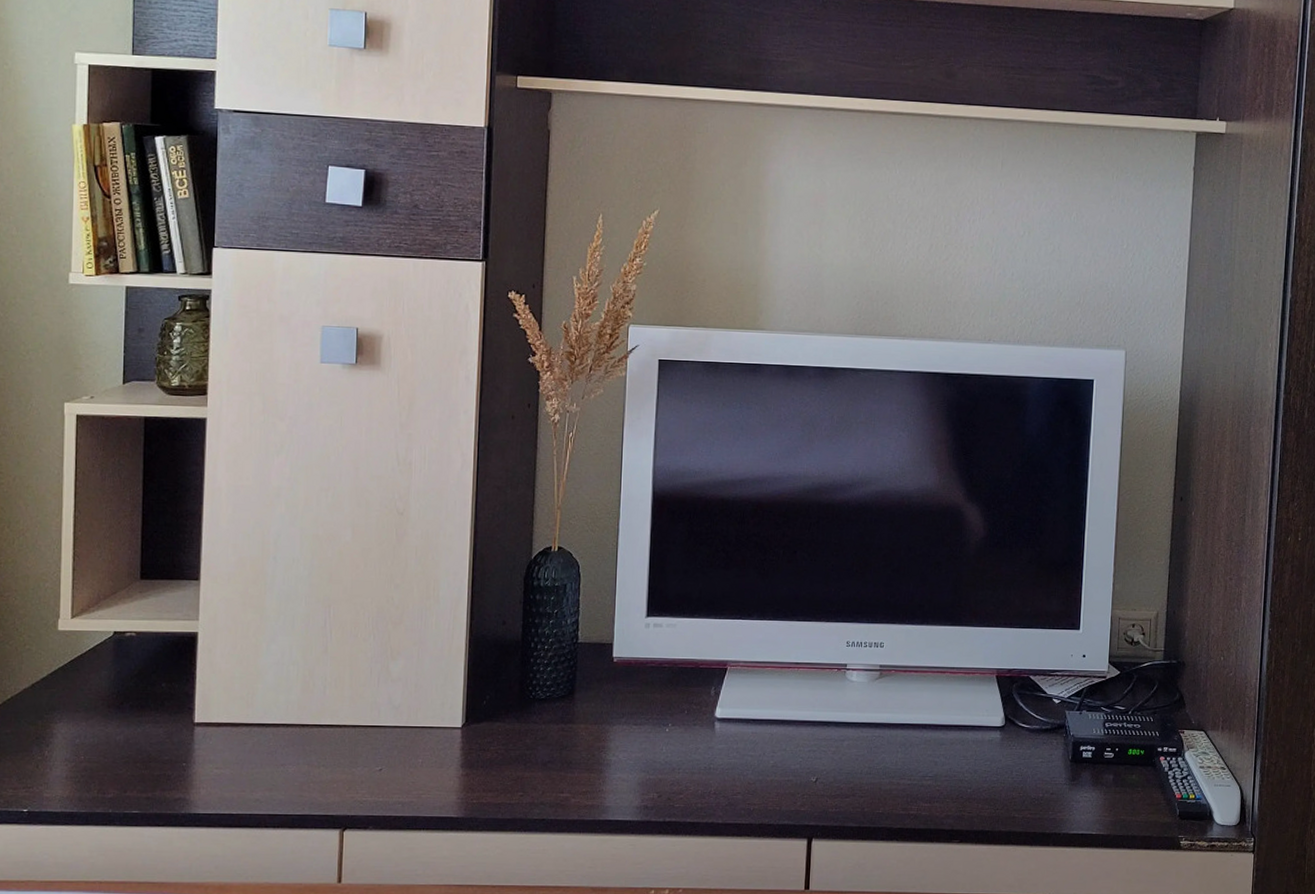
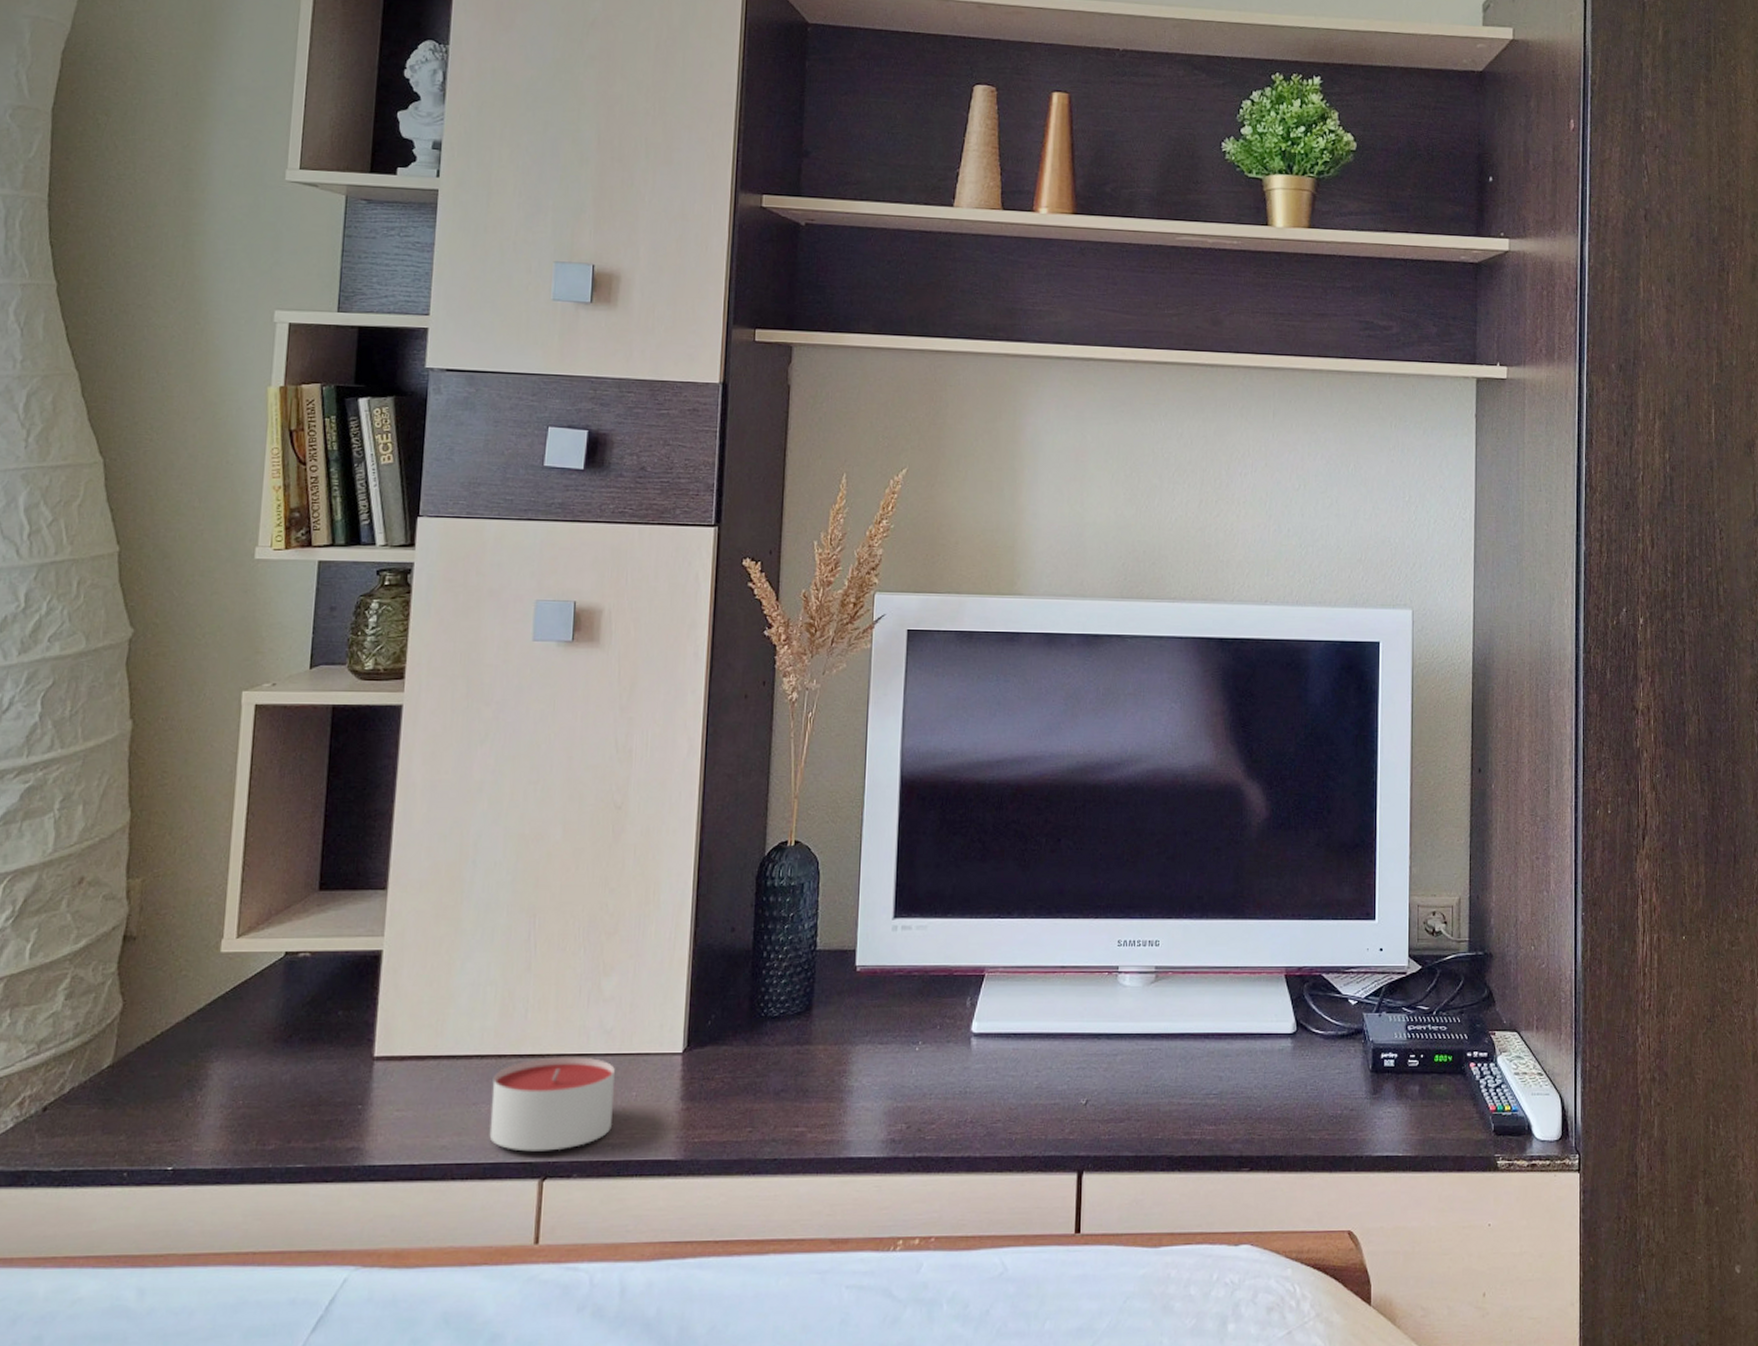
candle: none [296,727,404,807] -> present [489,1057,616,1152]

